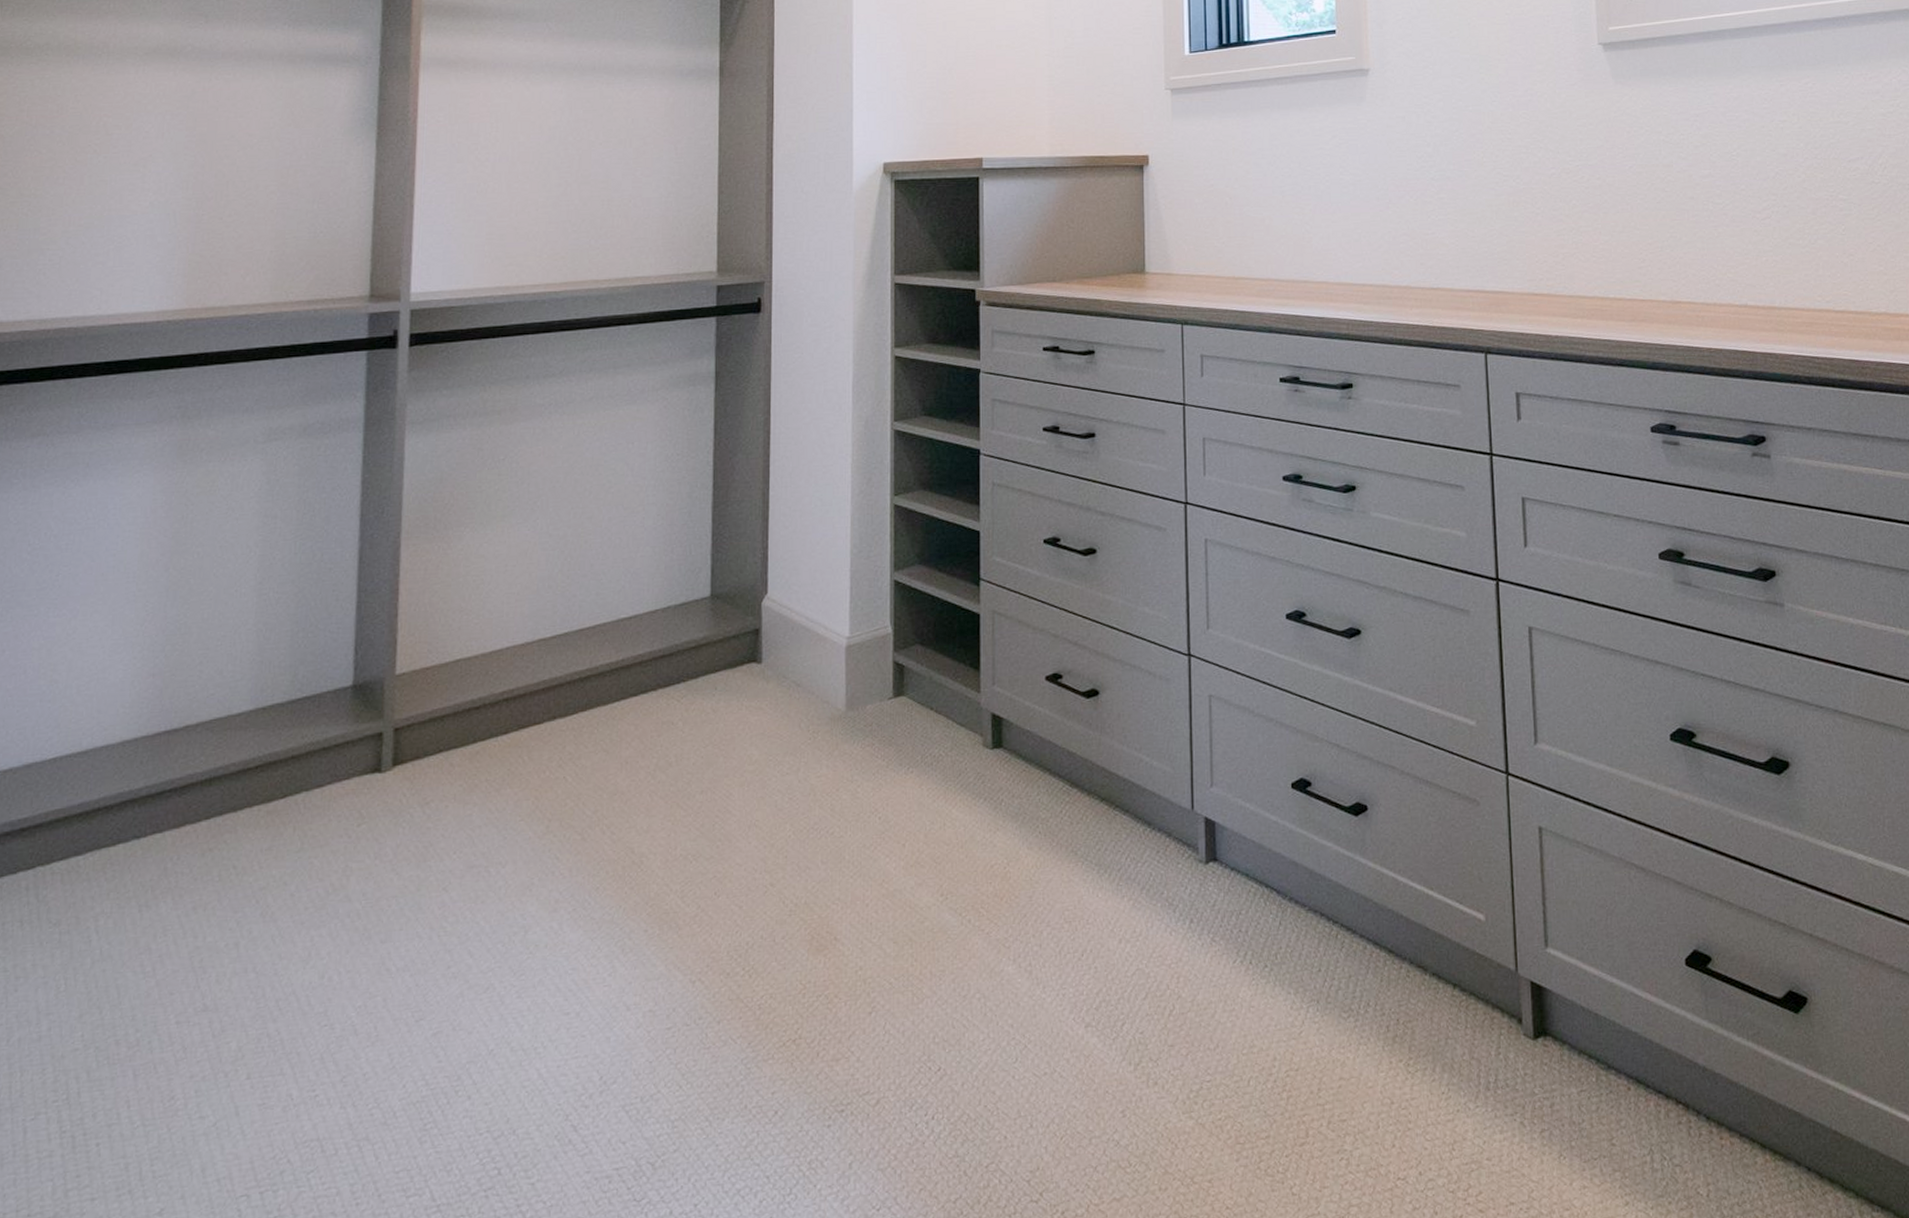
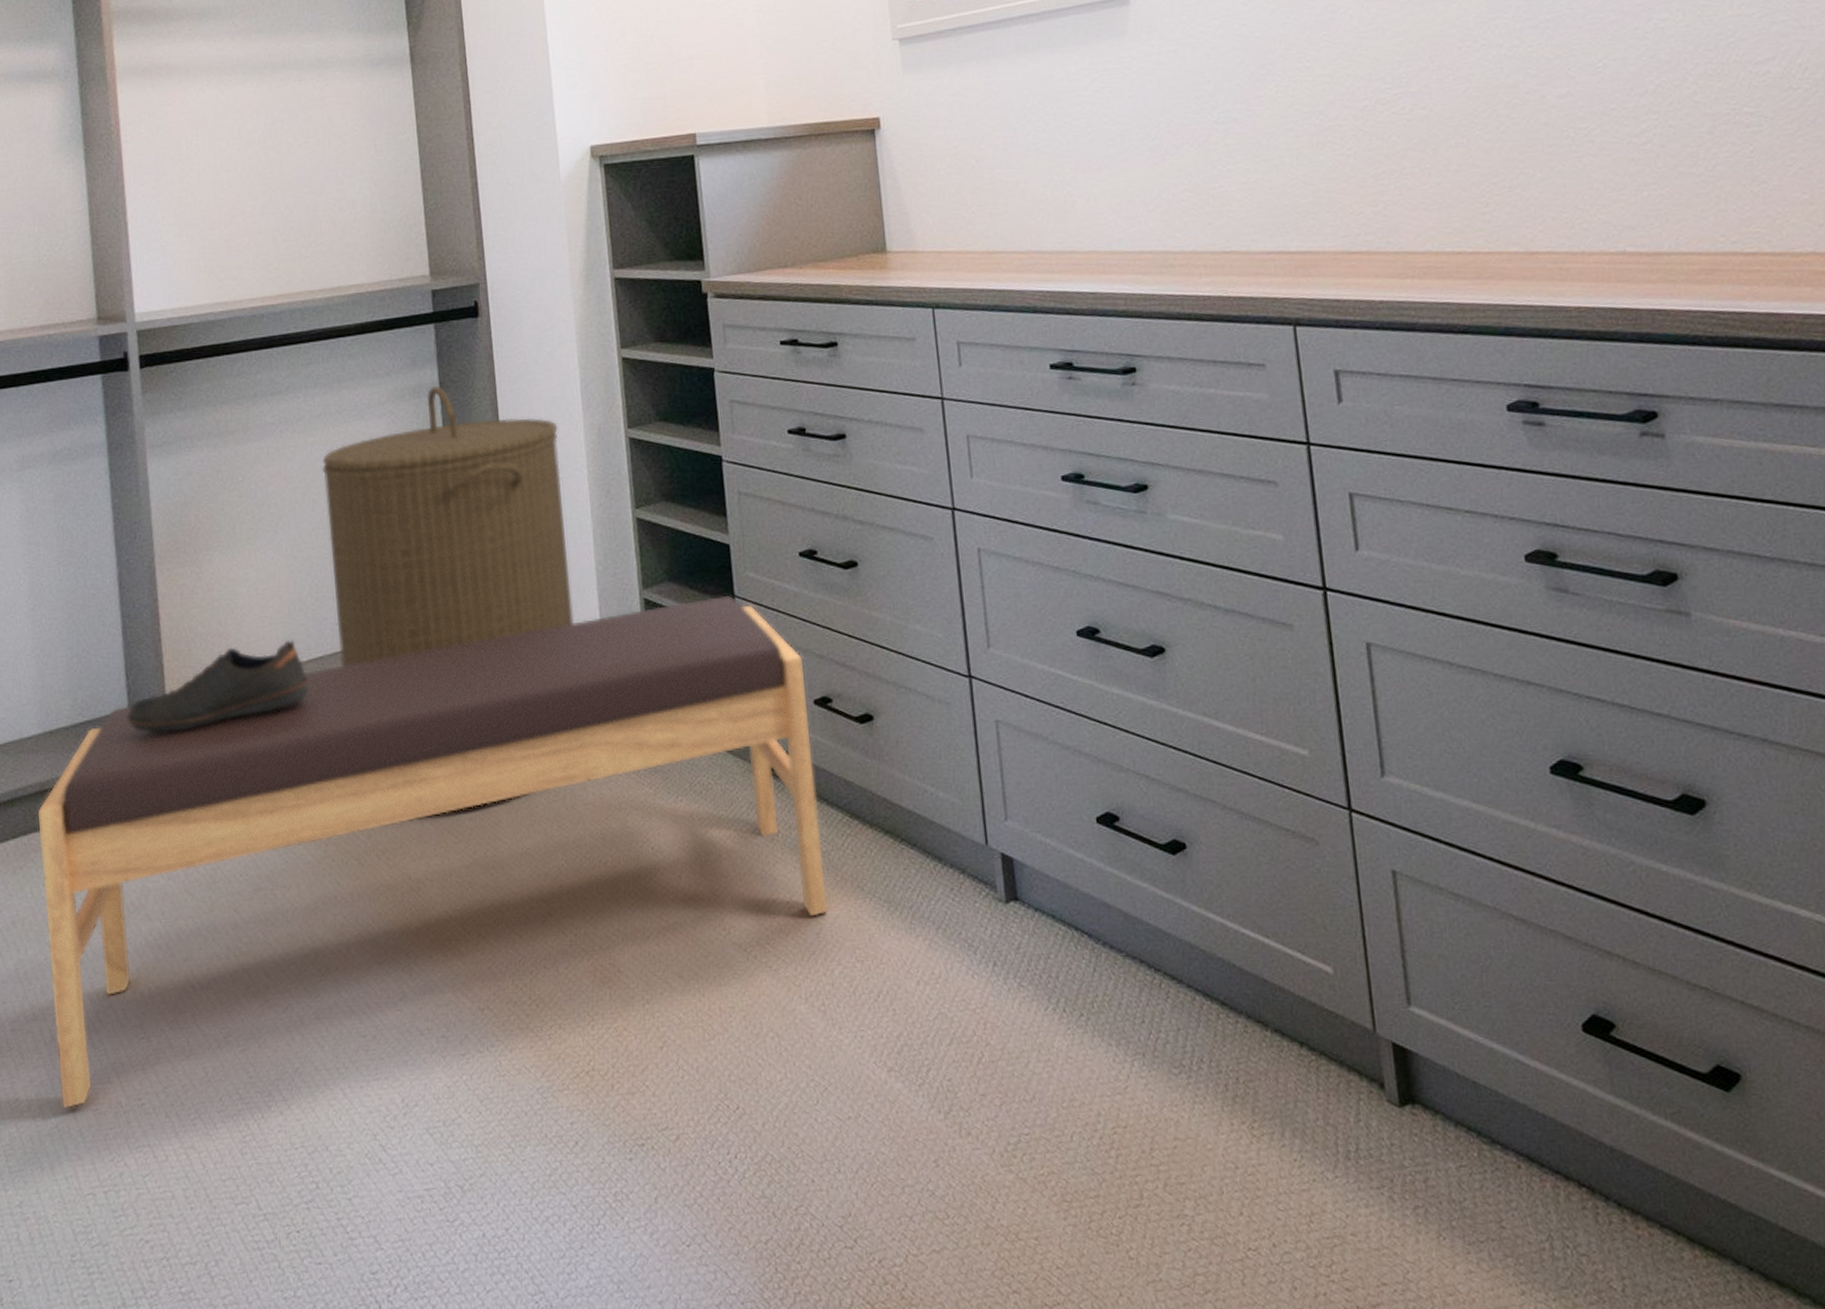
bench: none [223,579,1042,1106] -> present [38,596,827,1110]
shoe: none [350,616,549,709] -> present [127,639,309,733]
laundry hamper: none [585,374,827,782] -> present [321,385,575,809]

